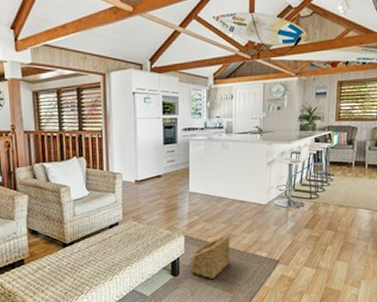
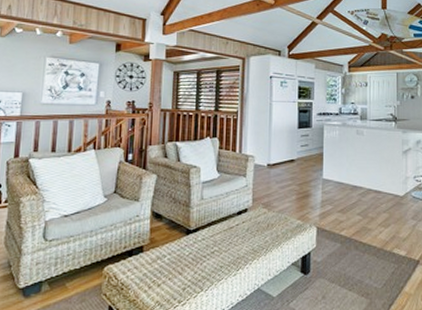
basket: present [190,234,231,279] -> none [322,228,366,280]

